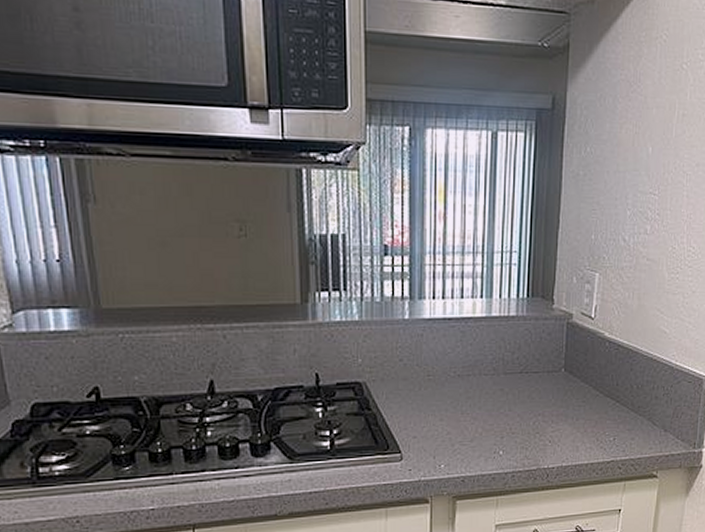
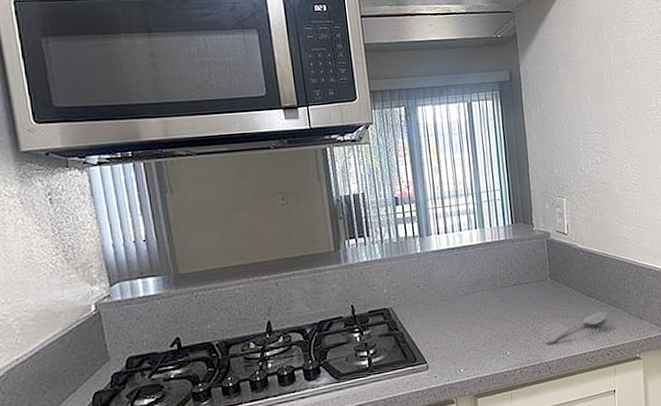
spoon: none [546,417,627,448] -> present [545,311,608,344]

